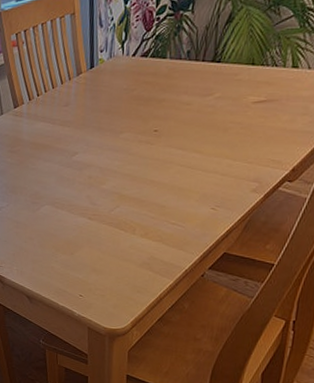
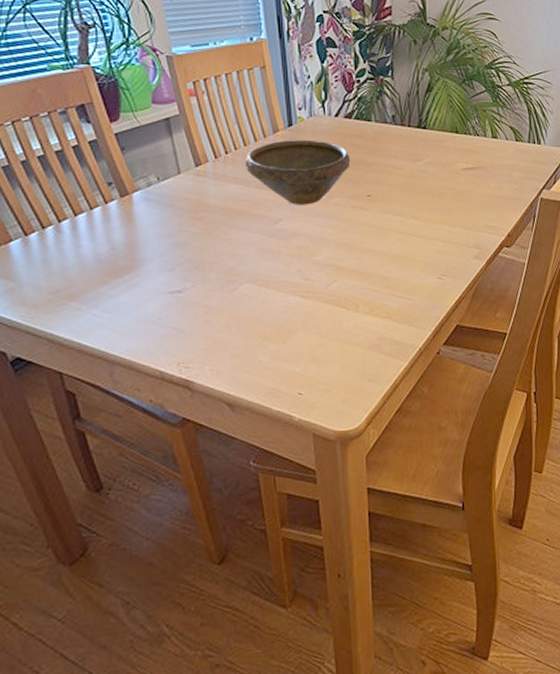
bowl: none [52,79,143,140] -> present [246,139,351,205]

